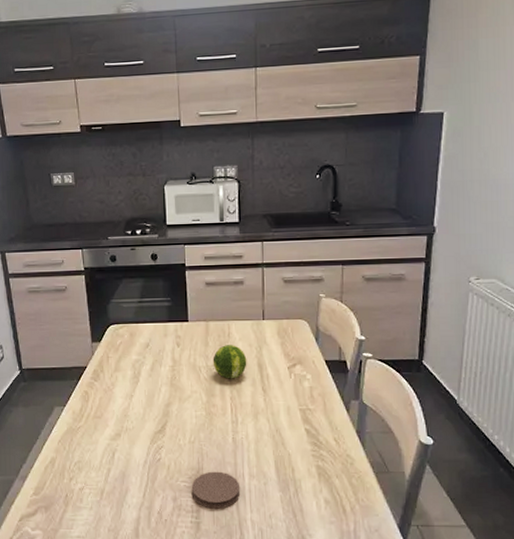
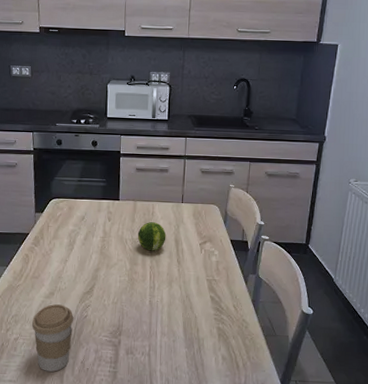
coffee cup: none [98,447,146,525] -> present [32,304,74,372]
coaster: present [191,471,241,509] -> none [111,328,153,361]

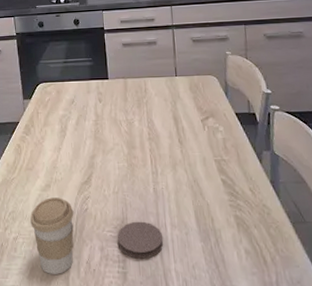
coaster: none [111,328,153,361] -> present [117,221,164,259]
fruit: present [137,222,166,251] -> none [132,100,164,132]

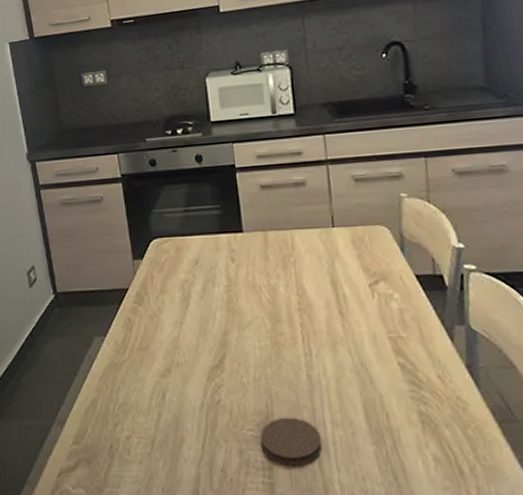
coffee cup: present [30,197,74,274] -> none [146,386,204,484]

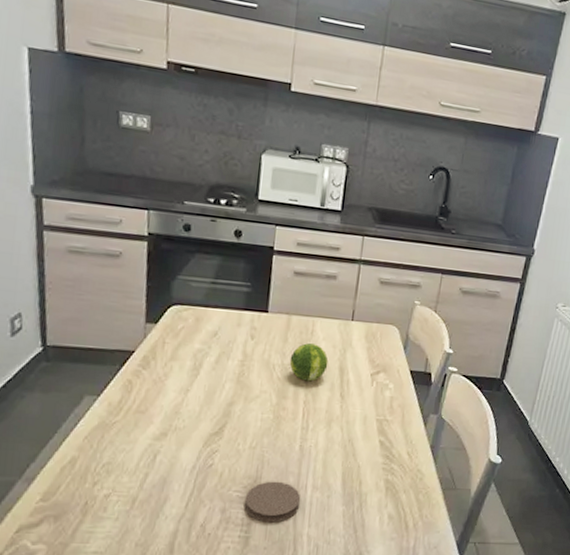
fruit: none [275,258,318,301] -> present [289,343,329,382]

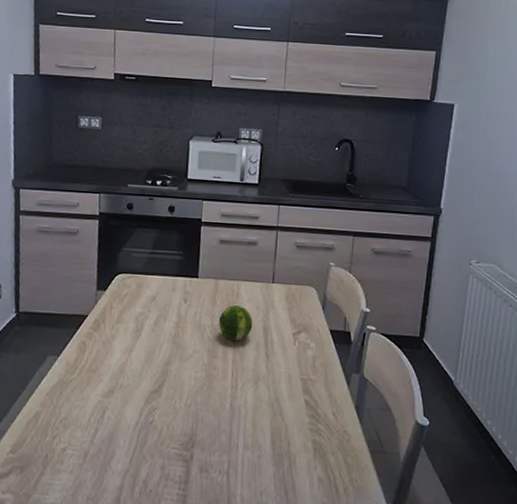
coaster: present [244,481,301,523] -> none [181,439,233,482]

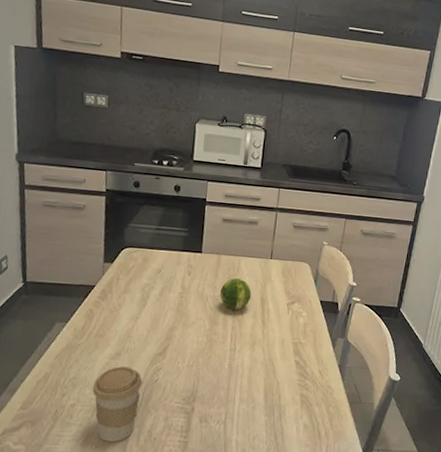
coffee cup: none [84,405,137,493] -> present [93,366,143,442]

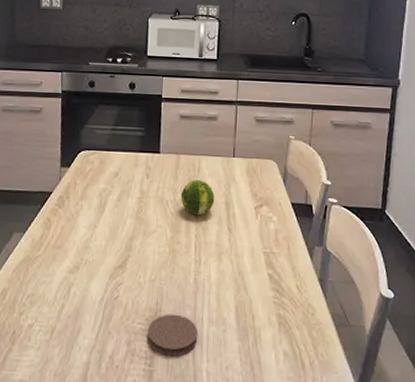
coffee cup: present [93,366,143,442] -> none [51,281,102,369]
coaster: none [183,394,230,430] -> present [147,314,198,357]

